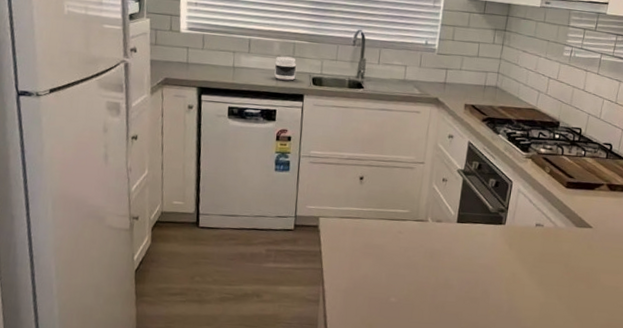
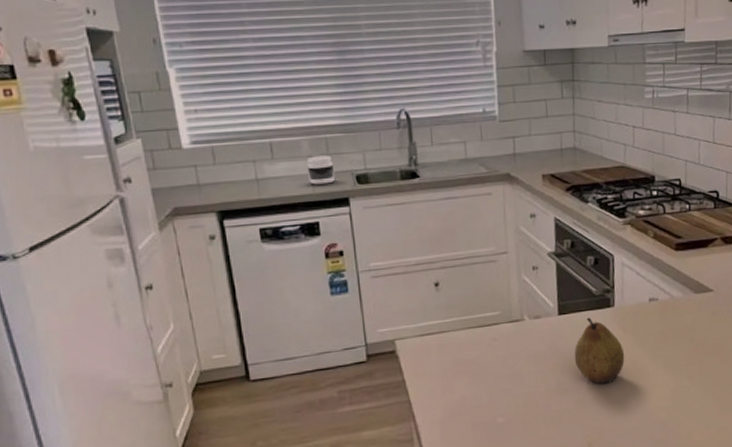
fruit: none [463,229,507,288] -> present [574,317,625,384]

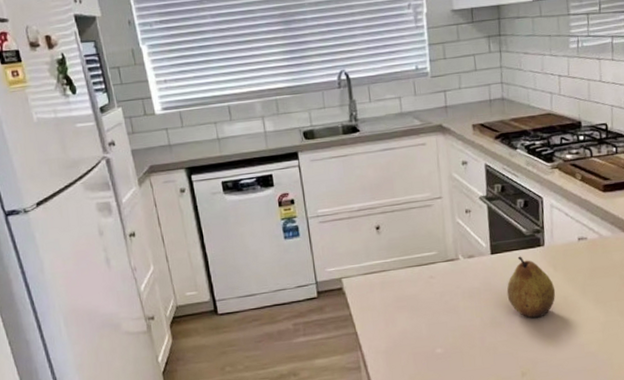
jar: present [307,155,335,185] -> none [260,115,285,142]

